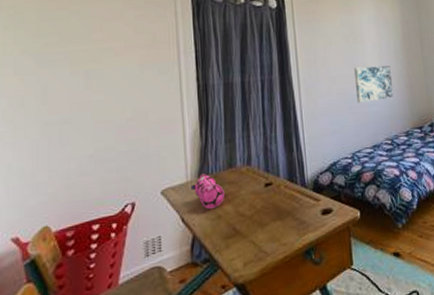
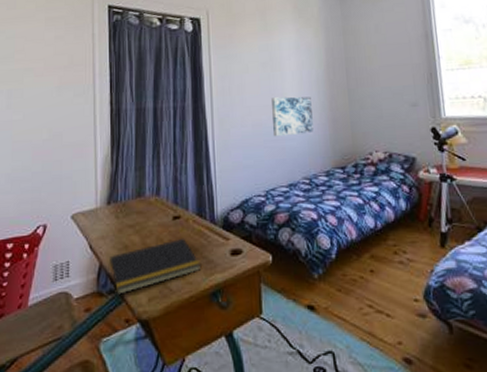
pencil case: present [191,173,225,210] -> none [100,201,132,239]
notepad: none [202,203,294,263] -> present [108,238,201,295]

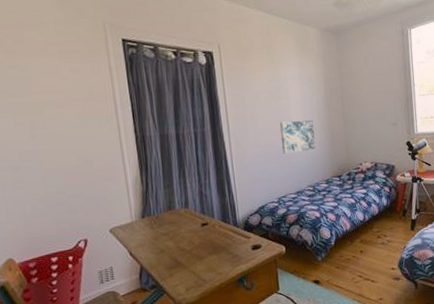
notepad: present [108,238,201,295] -> none [148,240,229,289]

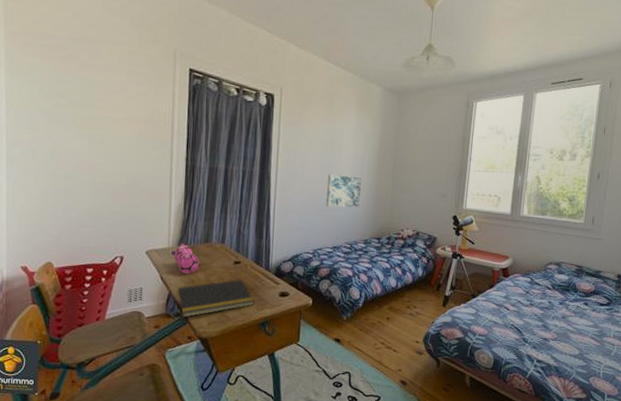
pencil case: none [136,215,166,245] -> present [171,243,199,274]
notepad: none [148,240,229,289] -> present [176,279,255,318]

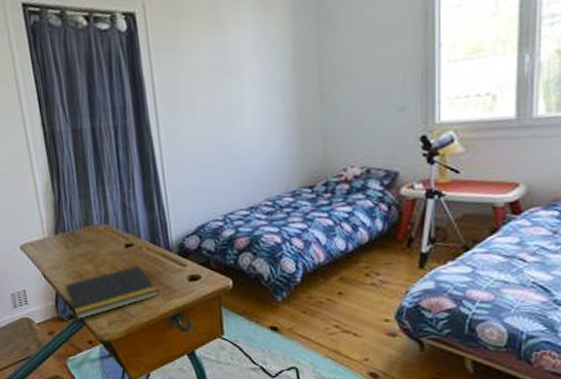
pencil case: present [171,243,199,274] -> none [49,230,84,268]
wall art: present [326,174,361,208] -> none [227,105,277,155]

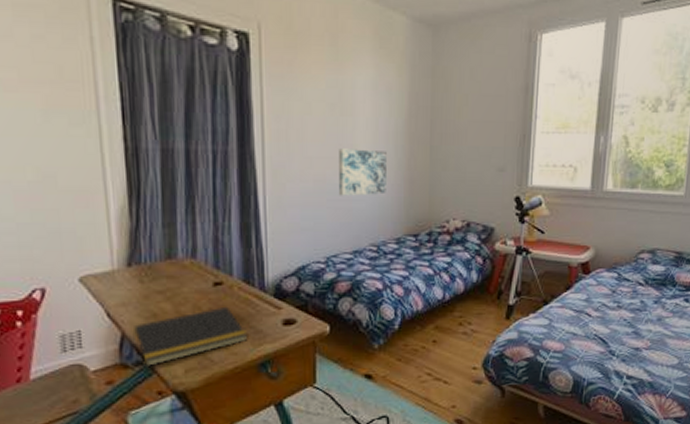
wall art: none [227,105,277,155] -> present [339,148,387,196]

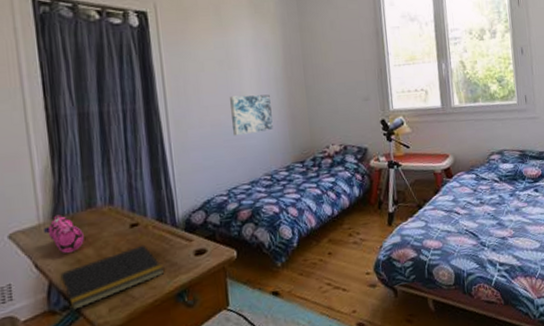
pencil case: none [118,262,162,306] -> present [44,215,84,254]

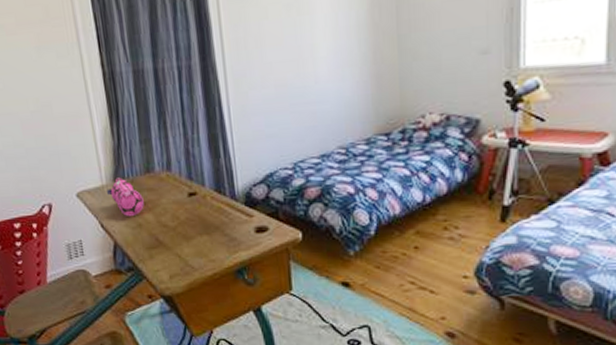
notepad: present [59,244,165,310] -> none [123,215,224,272]
wall art: present [230,94,273,136] -> none [299,47,352,99]

